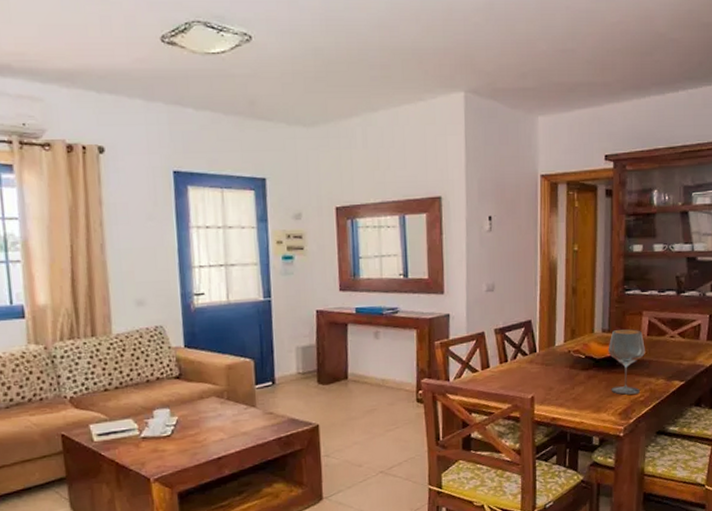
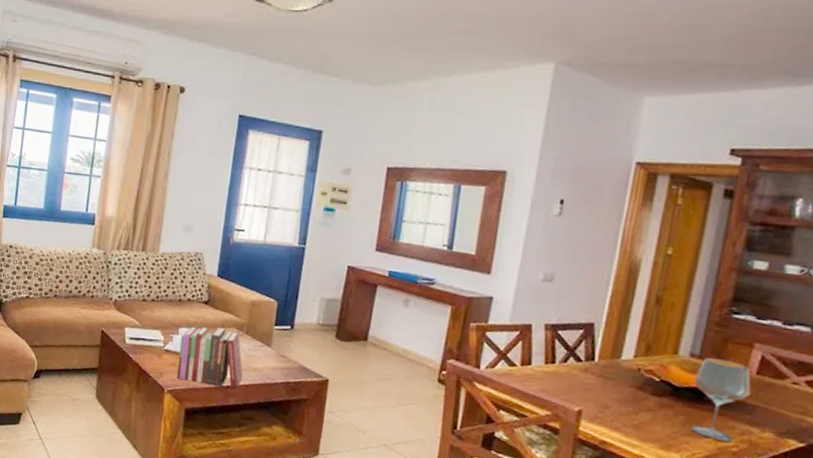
books: none [156,400,233,465] -> present [177,326,243,389]

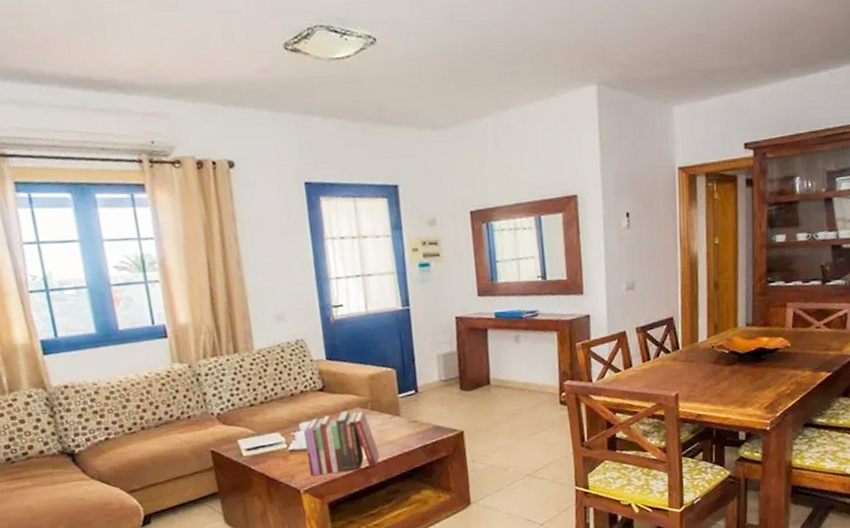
wine glass: present [690,357,751,442] -> none [752,321,790,389]

